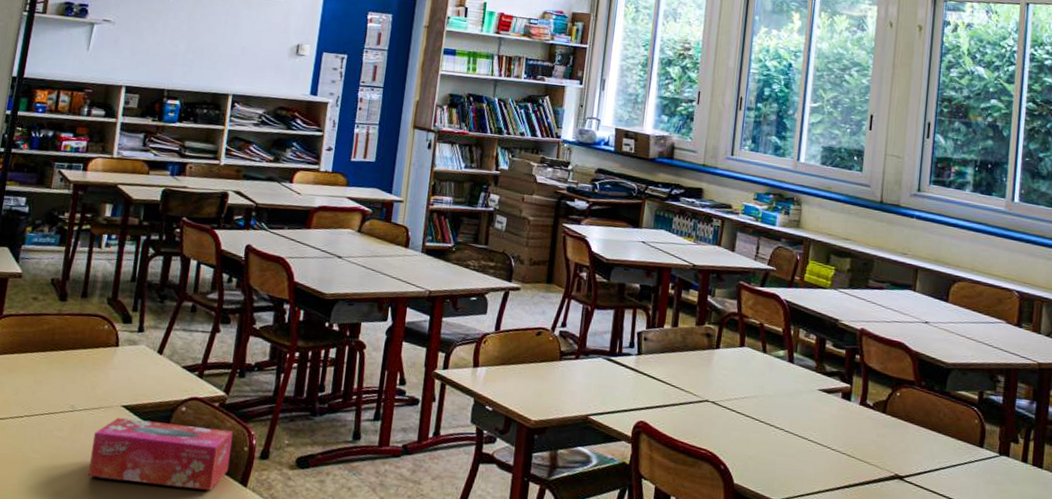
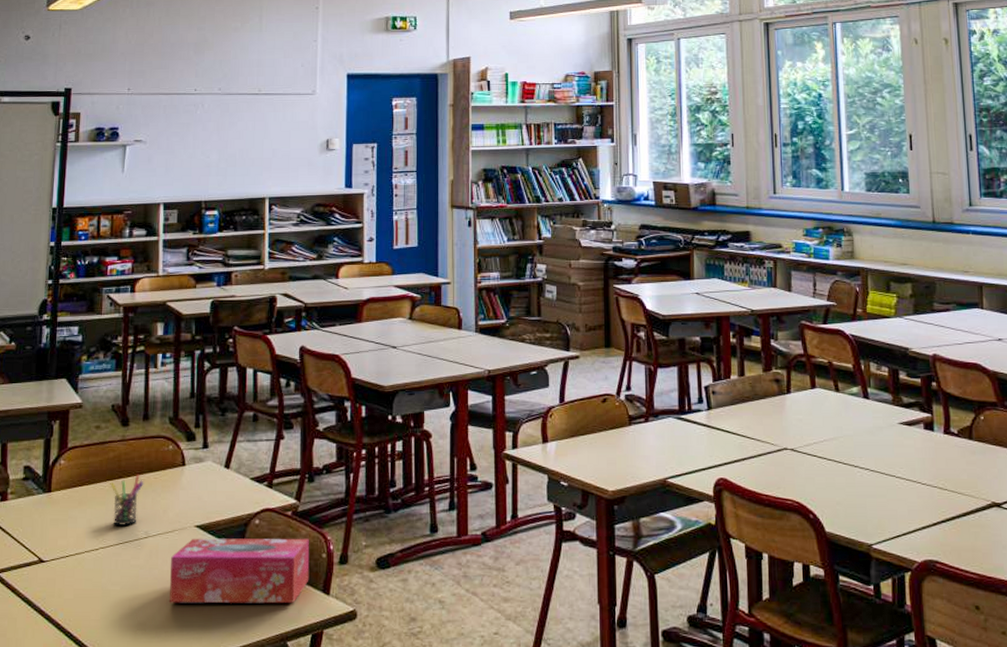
pen holder: none [40,350,76,398] -> present [110,475,144,527]

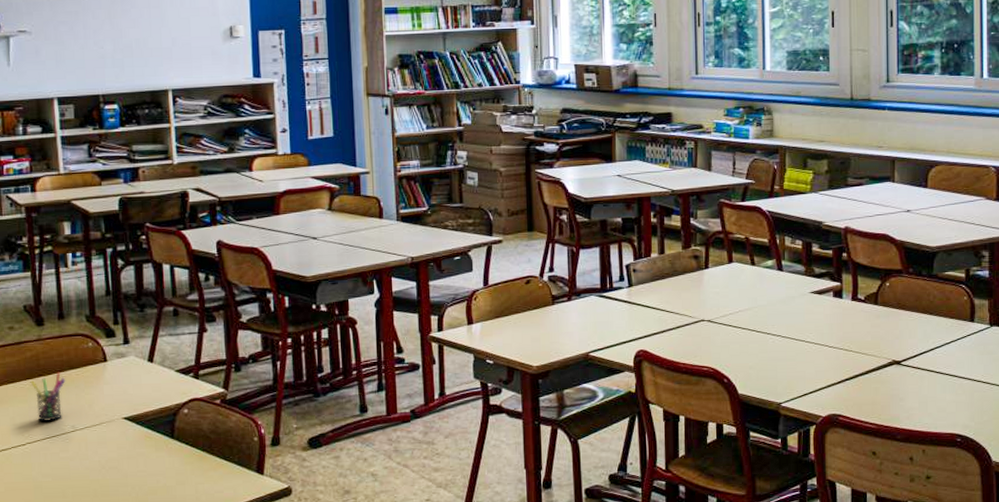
tissue box: present [169,538,310,604] -> none [100,424,243,490]

